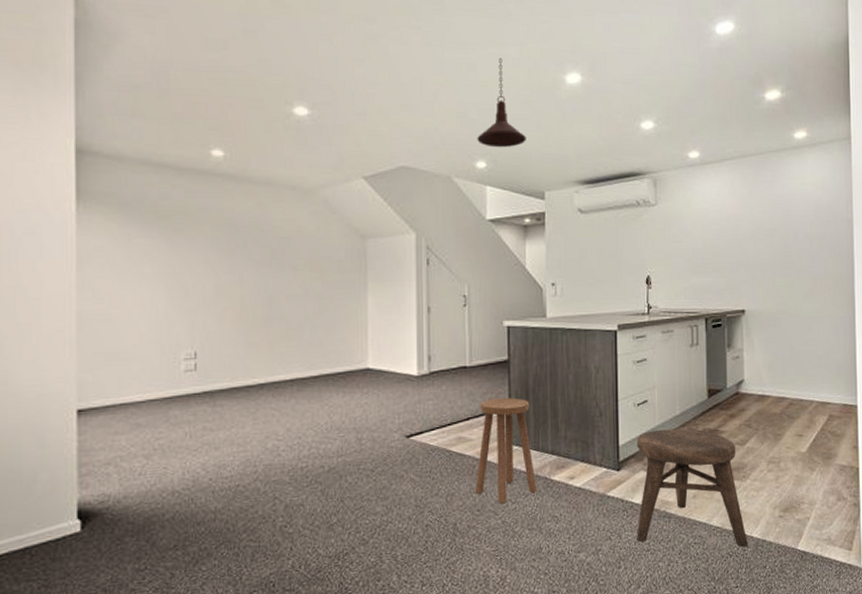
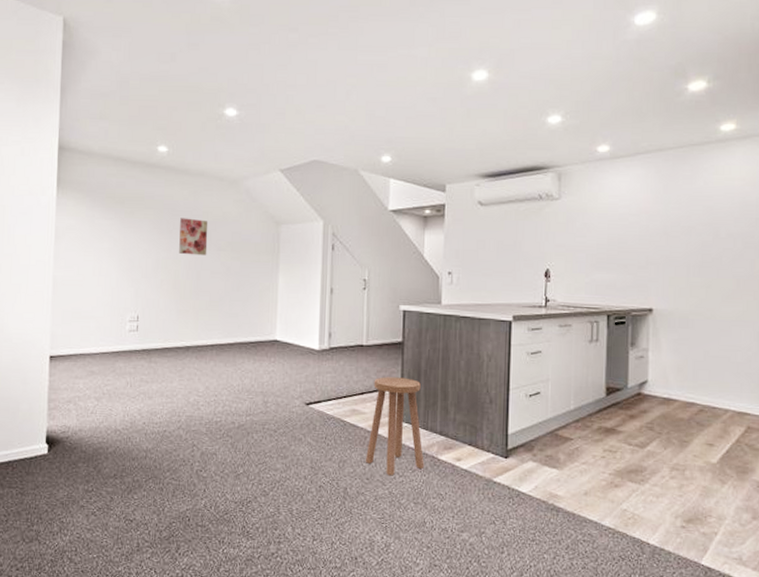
wall art: none [244,234,280,277] -> present [179,218,208,256]
pendant light: present [477,57,526,148] -> none [383,58,430,143]
stool: present [636,428,748,547] -> none [522,422,643,552]

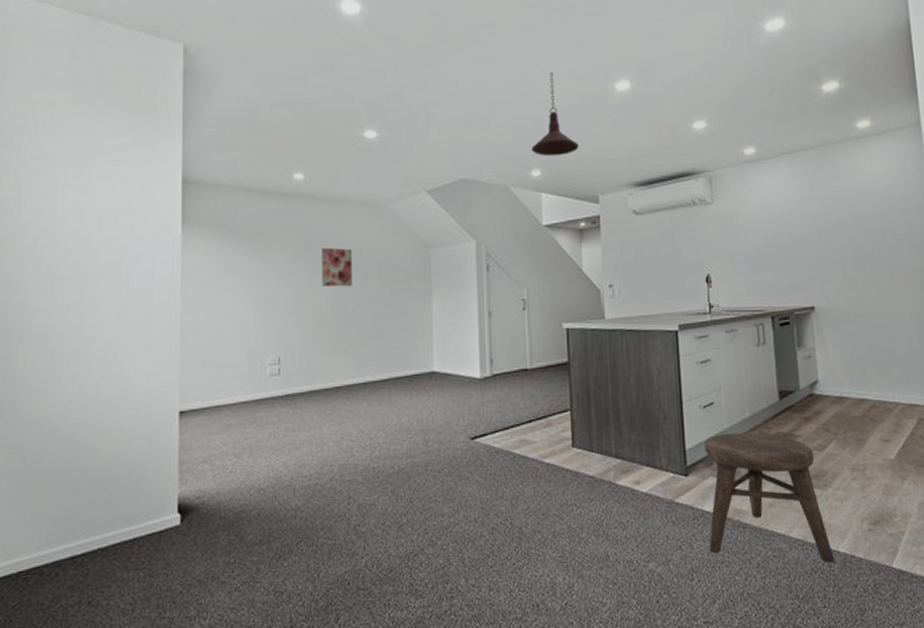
stool: present [366,377,424,476] -> none [540,400,602,509]
pendant light: none [383,58,430,143] -> present [531,72,579,157]
stool: none [522,422,643,552] -> present [704,432,834,562]

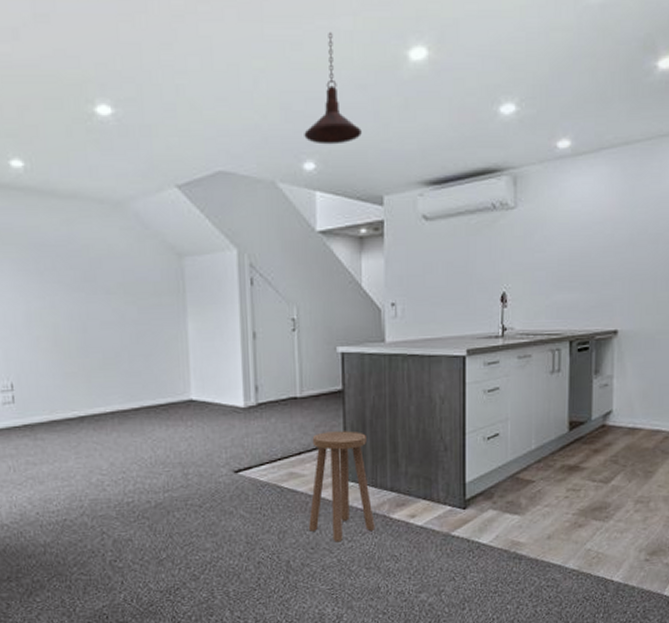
wall art: present [322,247,353,287] -> none [52,254,93,302]
stool: none [540,400,602,509] -> present [309,431,375,542]
stool: present [704,432,834,562] -> none [483,464,607,591]

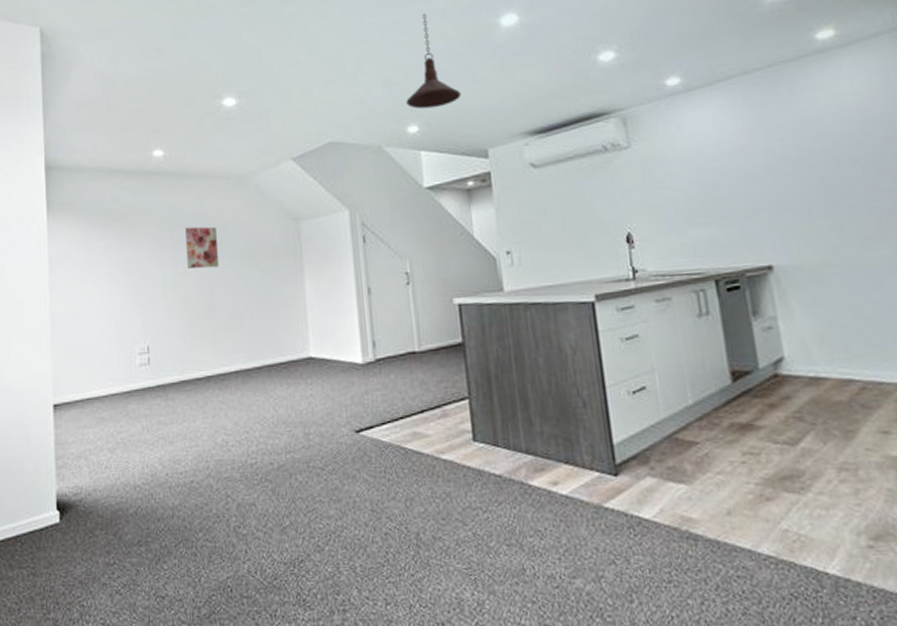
wall art: none [52,254,93,302] -> present [185,226,220,269]
stool: present [309,431,375,542] -> none [434,386,513,513]

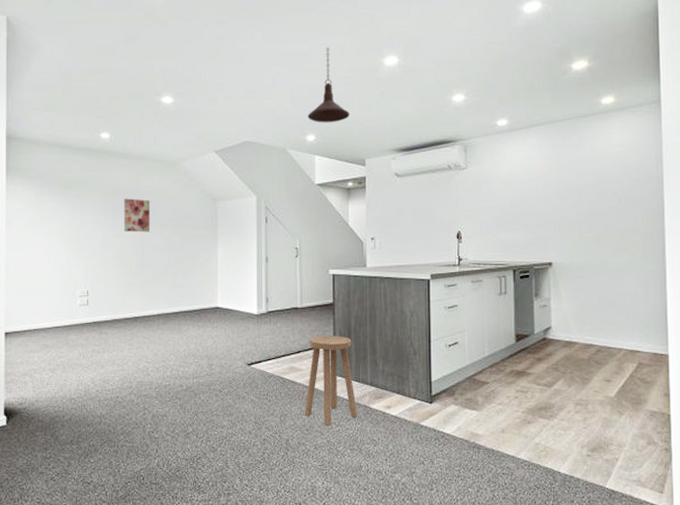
stool: none [434,386,513,513] -> present [305,335,358,426]

